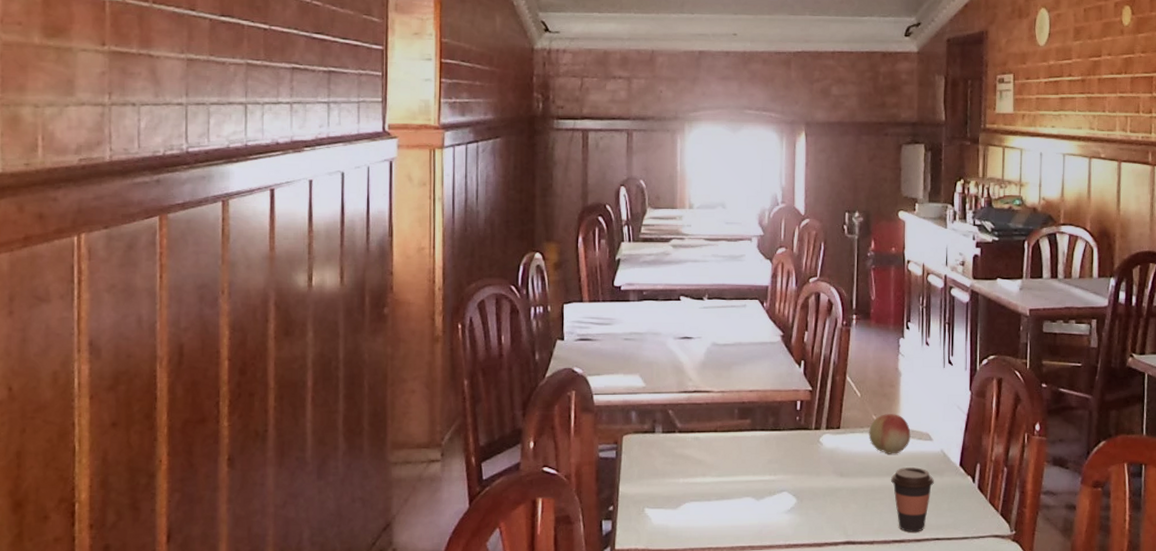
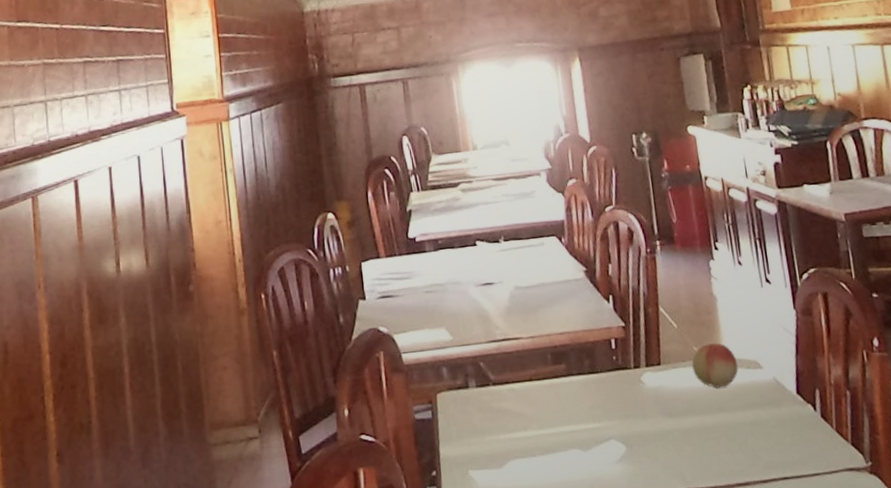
coffee cup: present [890,467,934,532] -> none [723,399,772,473]

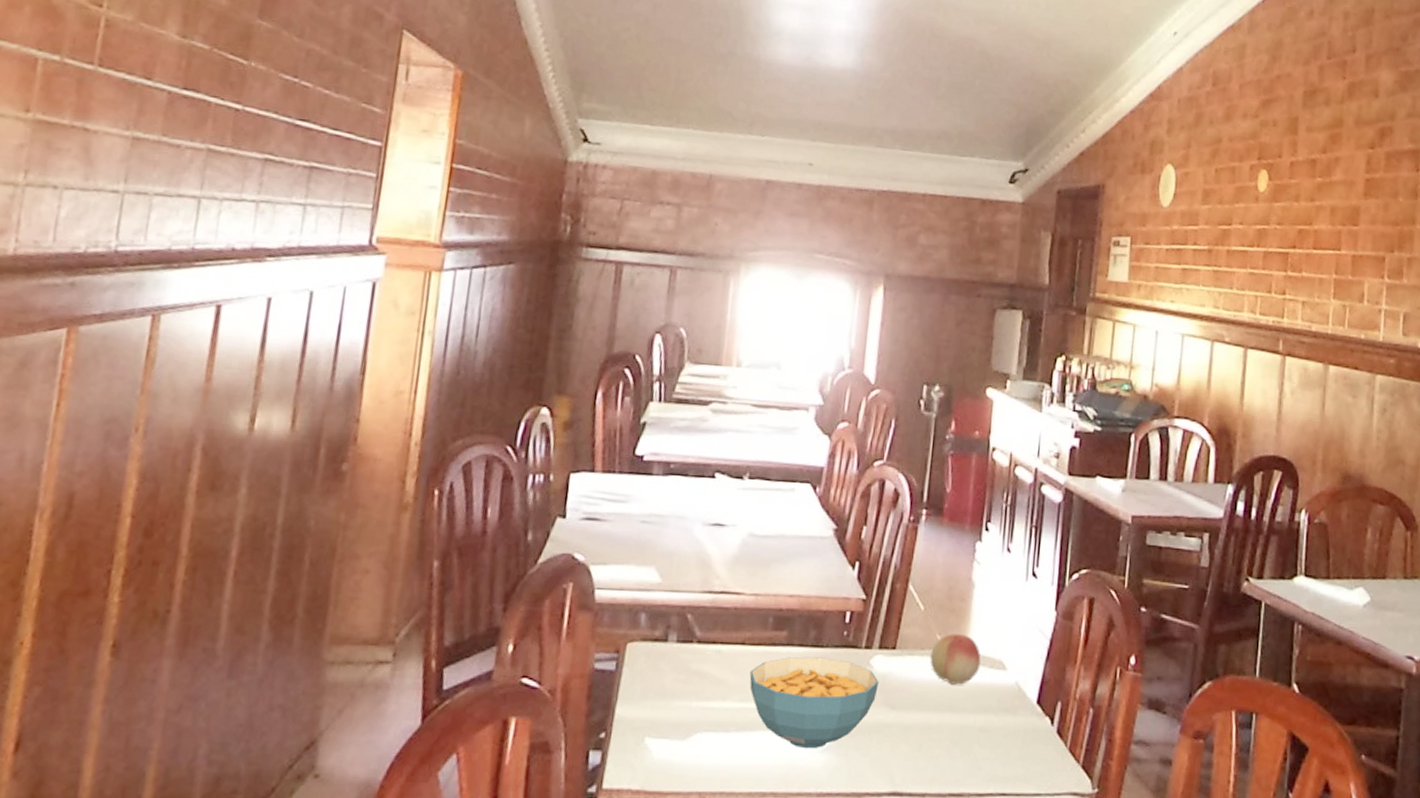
cereal bowl: none [542,381,653,462] -> present [749,656,879,749]

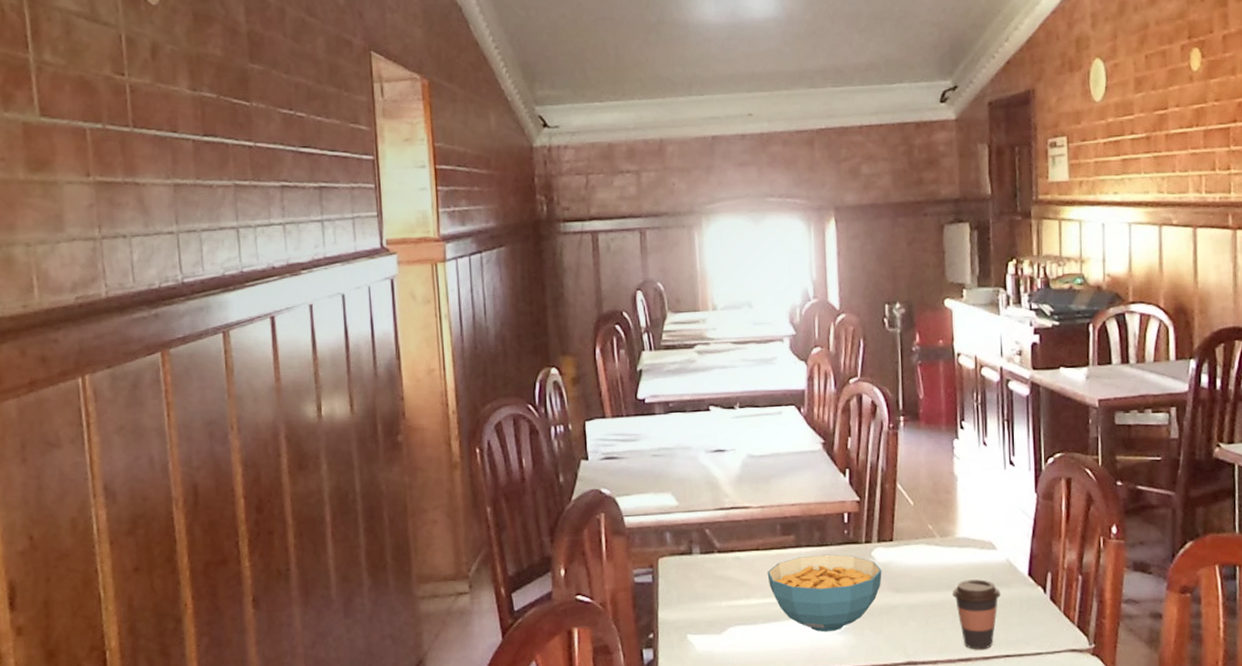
fruit: present [930,634,981,685] -> none [925,522,972,567]
coffee cup: none [952,702,1005,785] -> present [951,579,1001,650]

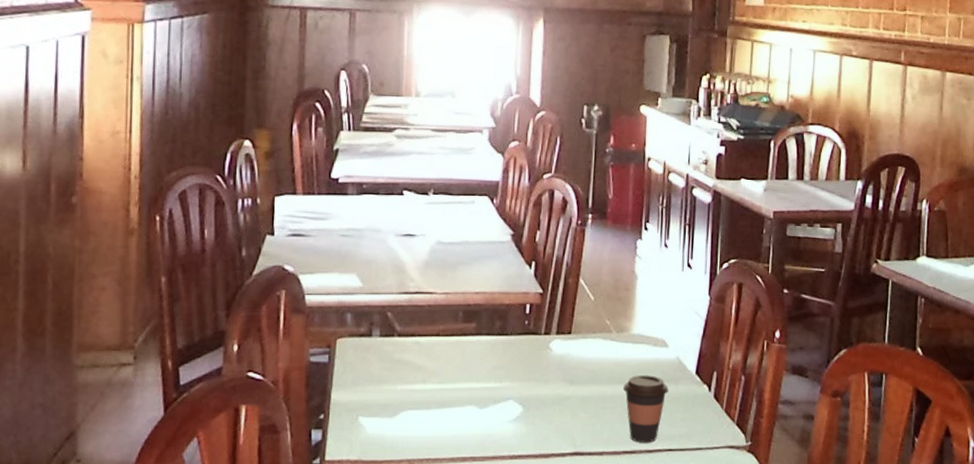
cereal bowl: present [767,554,882,632] -> none [445,343,558,420]

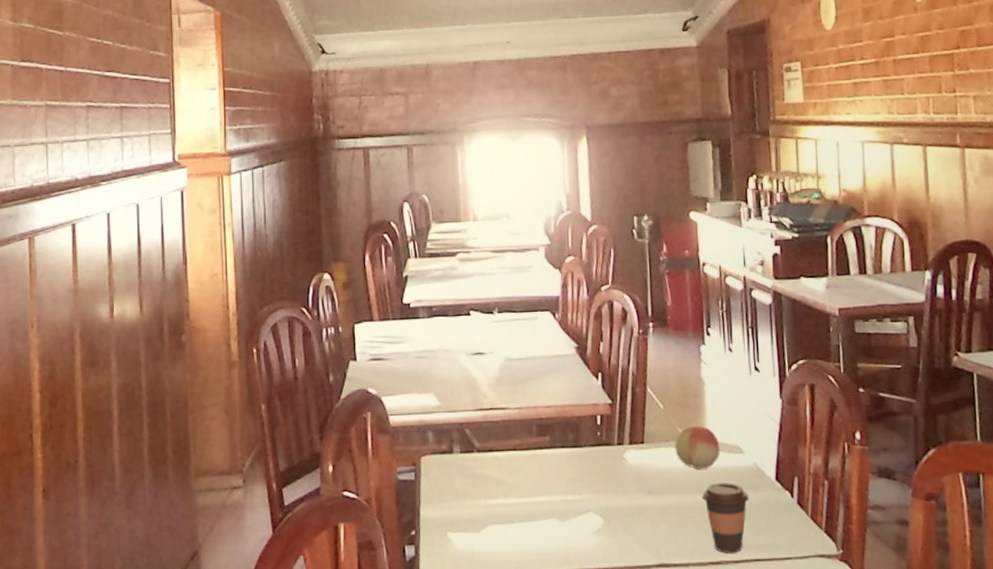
fruit: none [601,319,646,361] -> present [675,426,720,469]

